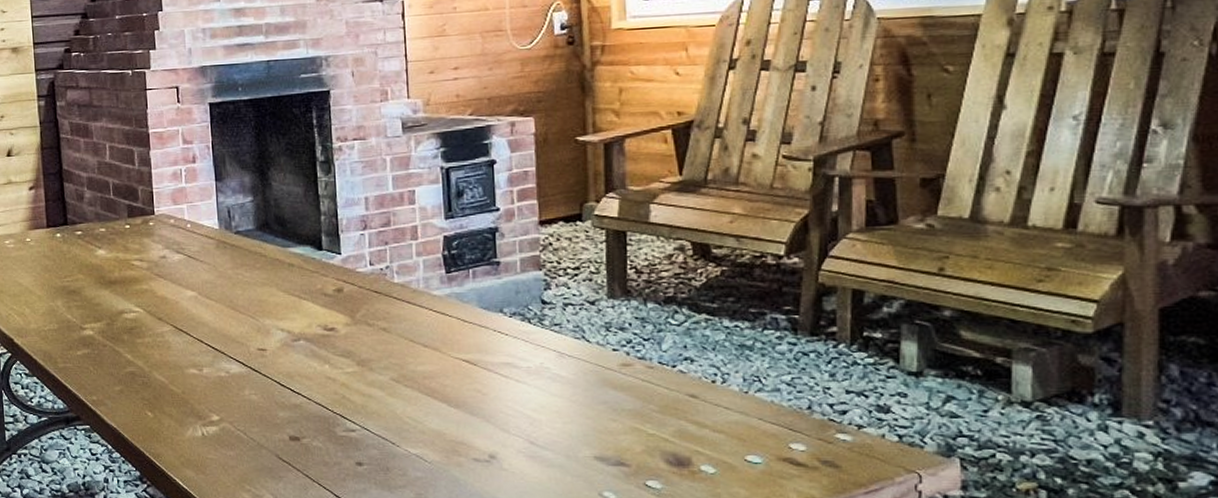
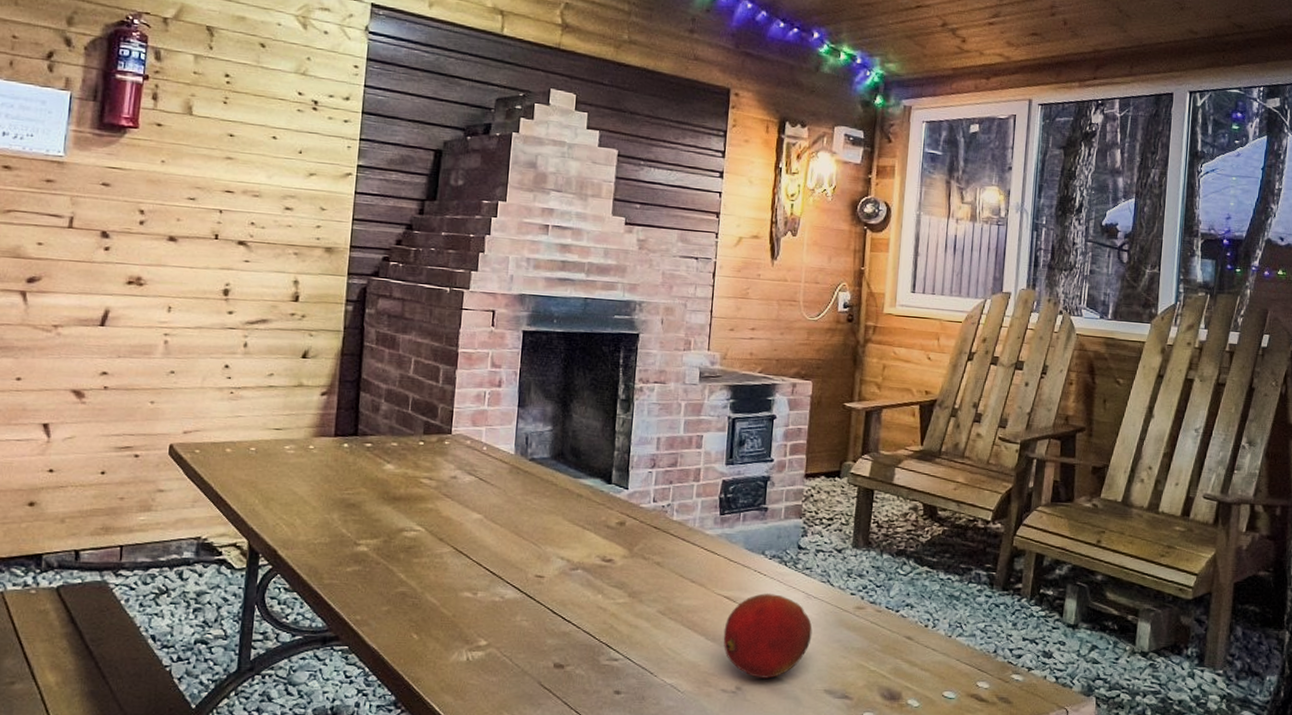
fruit: none [467,354,571,446] -> present [723,593,813,679]

